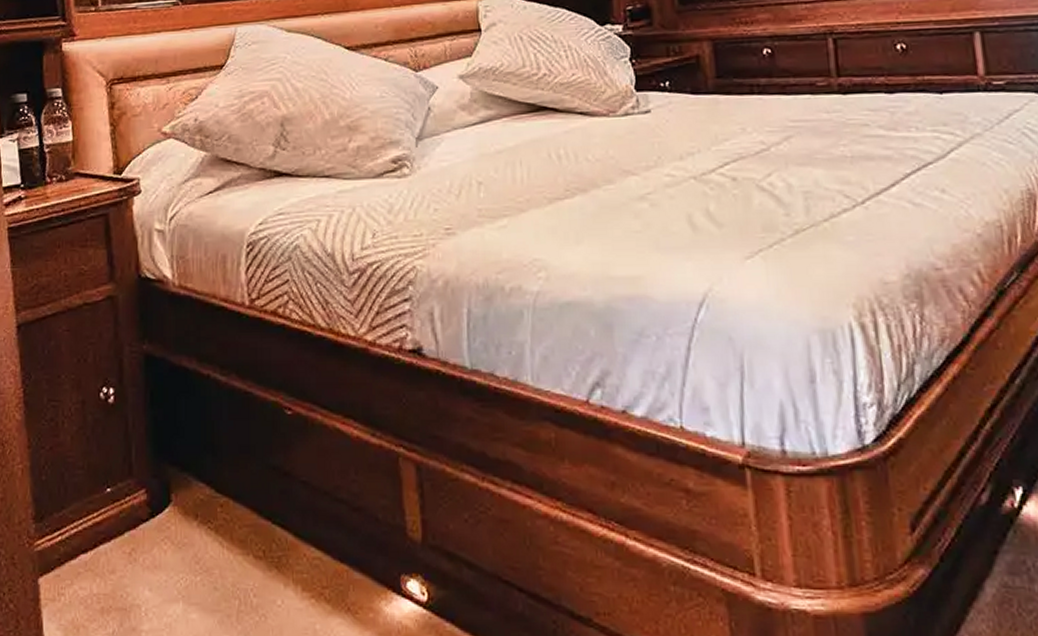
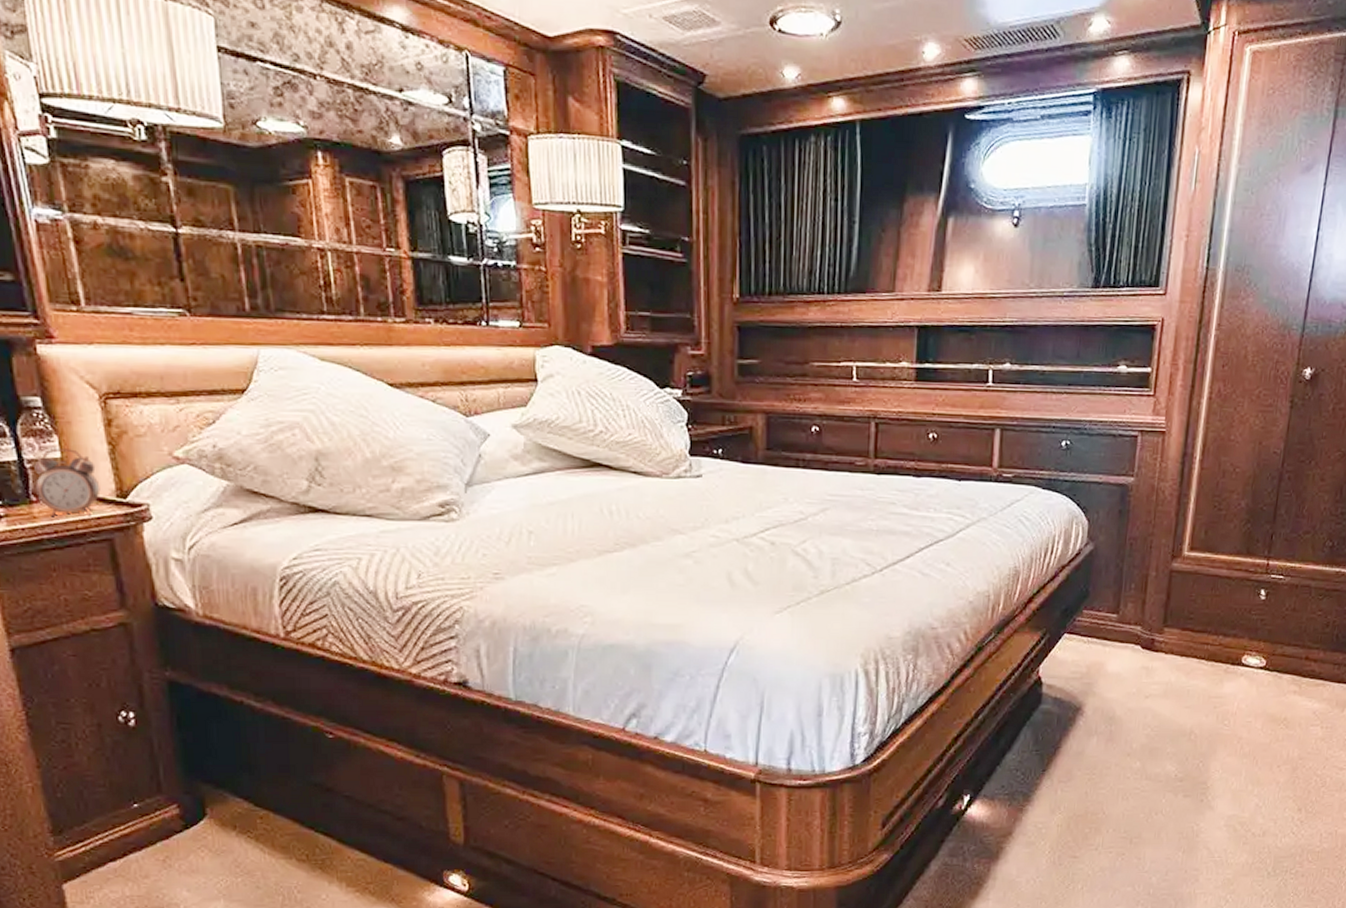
alarm clock: none [51,132,101,197] -> present [34,448,101,517]

